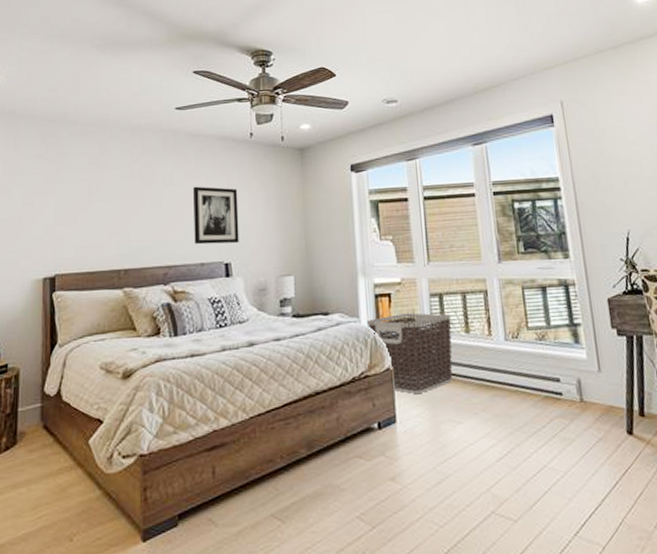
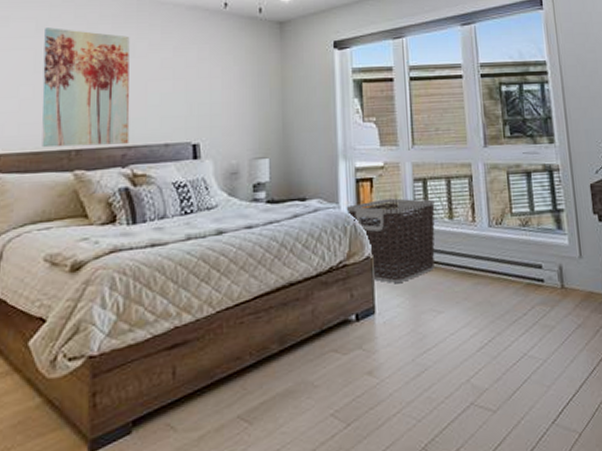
wall art: none [95,161,170,268] -> present [42,27,130,148]
wall art: present [192,186,239,245] -> none [157,59,209,123]

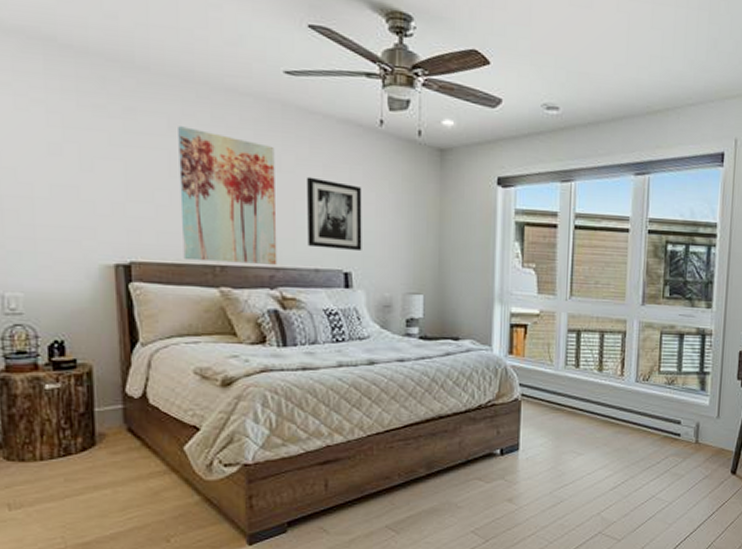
wall art: none [157,59,209,123] -> present [306,176,362,252]
clothes hamper: present [346,198,435,283] -> none [498,346,586,424]

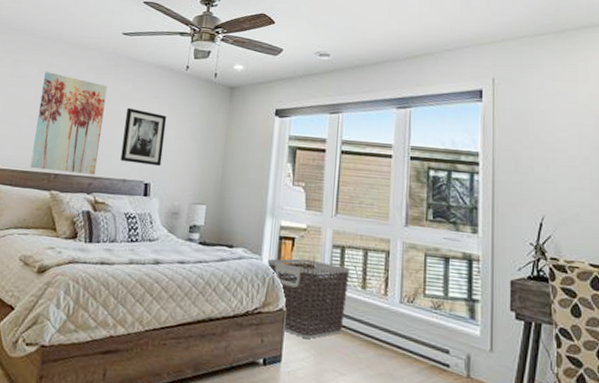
clothes hamper: none [498,346,586,424] -> present [267,258,350,339]

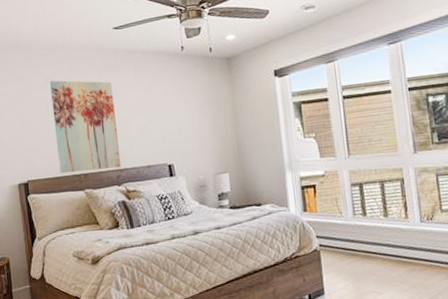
wall art: present [120,107,167,167] -> none [134,98,179,150]
clothes hamper: present [267,258,350,339] -> none [294,200,373,270]

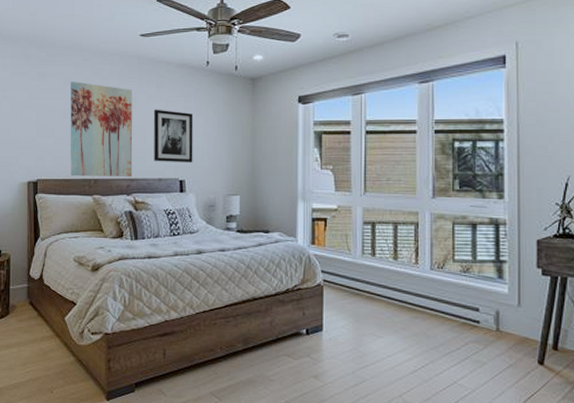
wall art: none [134,98,179,150] -> present [153,109,193,163]

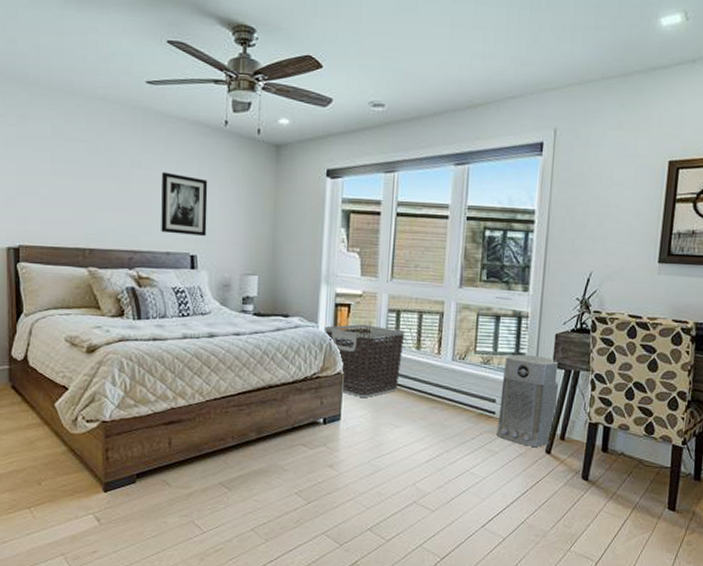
wall art: present [70,81,133,177] -> none [59,131,136,248]
clothes hamper: none [302,237,381,308] -> present [324,324,405,398]
air purifier: none [483,261,546,357] -> present [496,354,559,447]

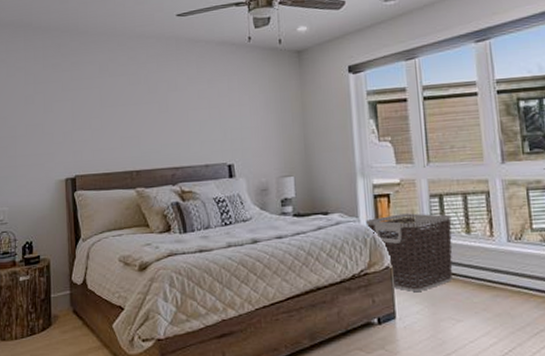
wall art: present [161,171,208,237] -> none [195,90,241,147]

